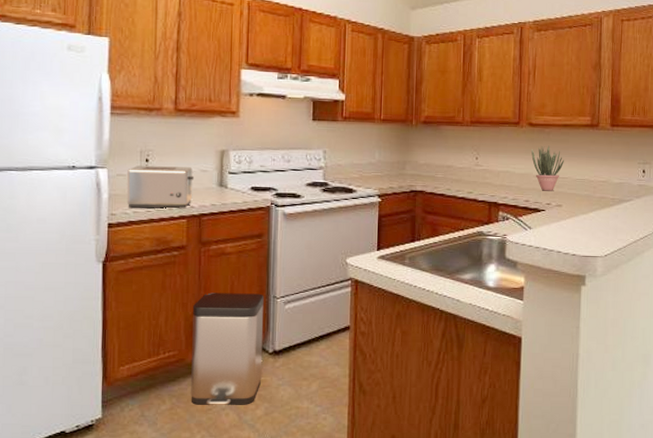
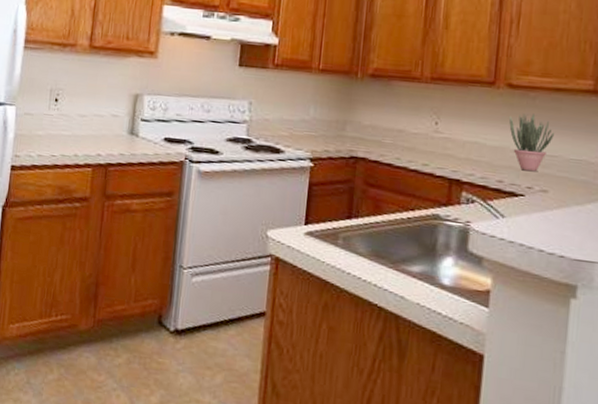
toaster: present [126,165,195,209] -> none [32,105,104,157]
pedal bin: present [191,293,264,405] -> none [80,253,170,389]

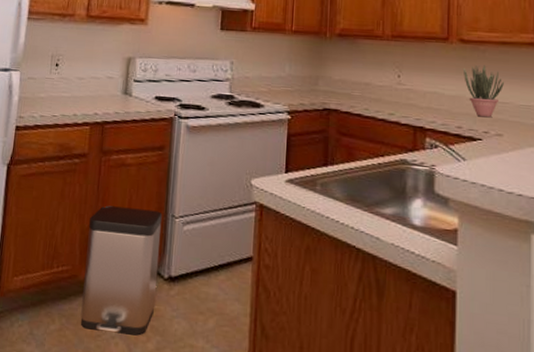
pedal bin: none [80,253,170,389] -> present [80,205,163,336]

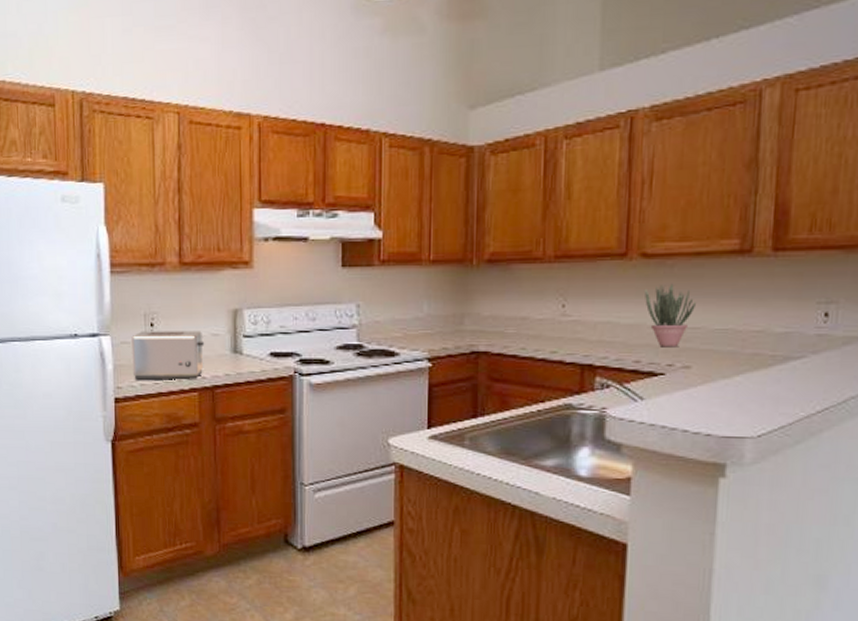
toaster: none [35,69,101,116] -> present [131,331,205,381]
pedal bin: present [80,205,163,336] -> none [210,477,290,607]

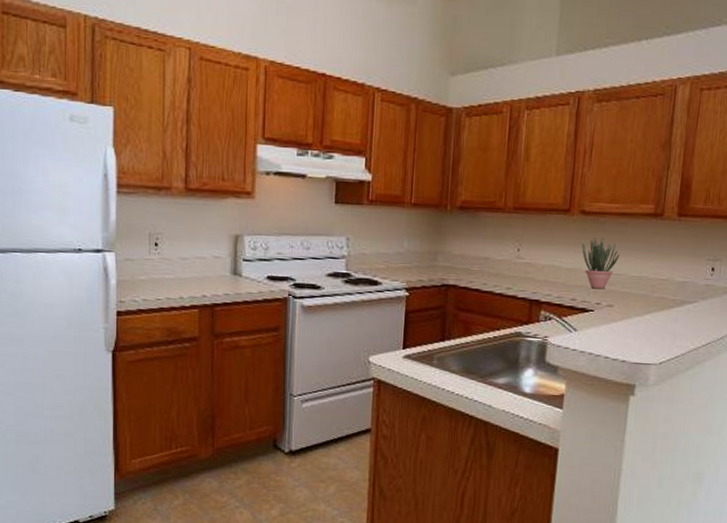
toaster: present [131,331,205,381] -> none [135,250,207,298]

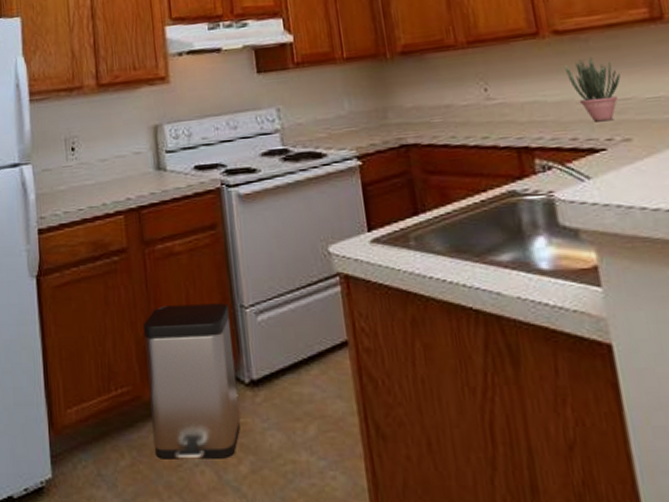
pedal bin: none [204,388,281,505] -> present [144,303,241,459]

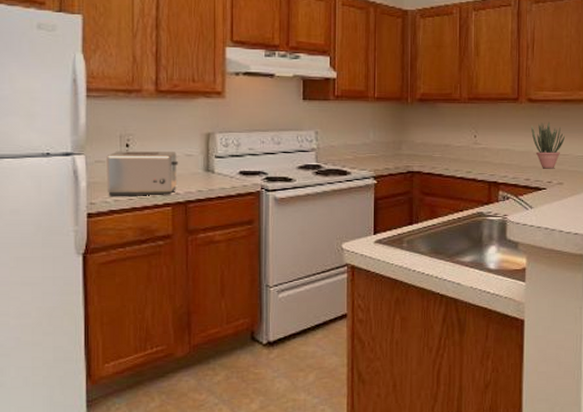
toaster: none [53,151,128,209] -> present [106,151,179,197]
pedal bin: present [144,303,241,459] -> none [181,283,257,401]

